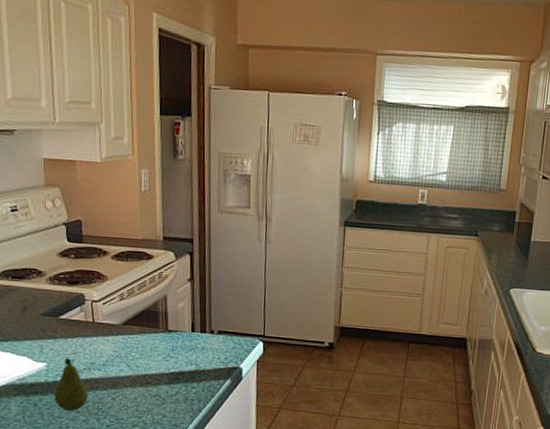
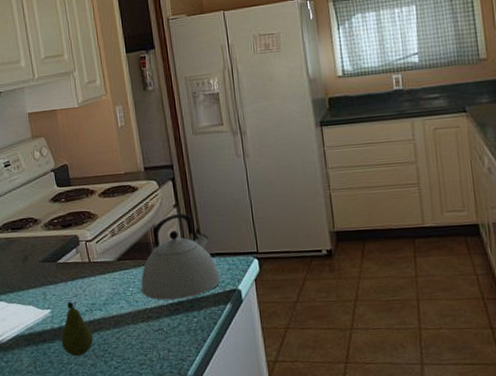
kettle: none [144,287,225,370] -> present [141,213,221,300]

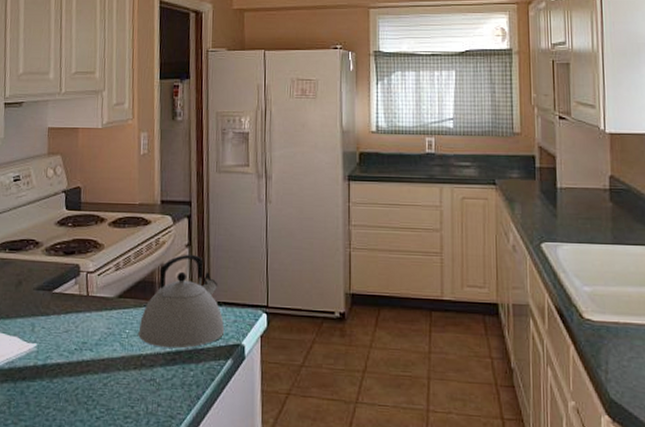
fruit: present [61,301,93,357] -> none [42,336,78,401]

